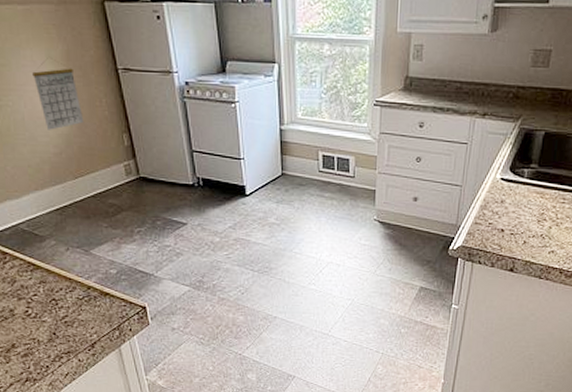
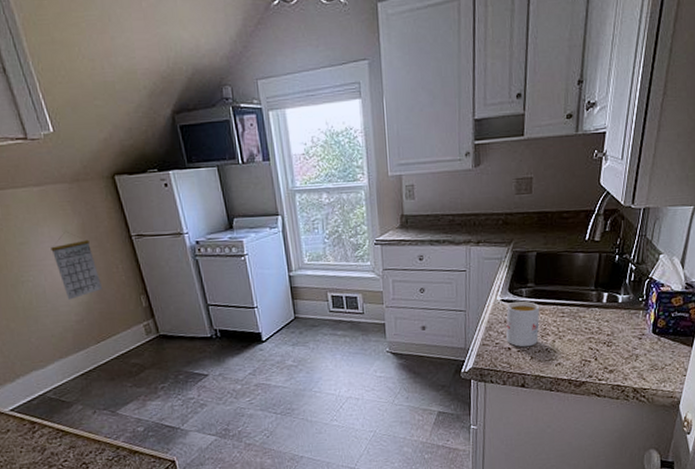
mug: none [501,181,541,231] -> present [506,300,540,347]

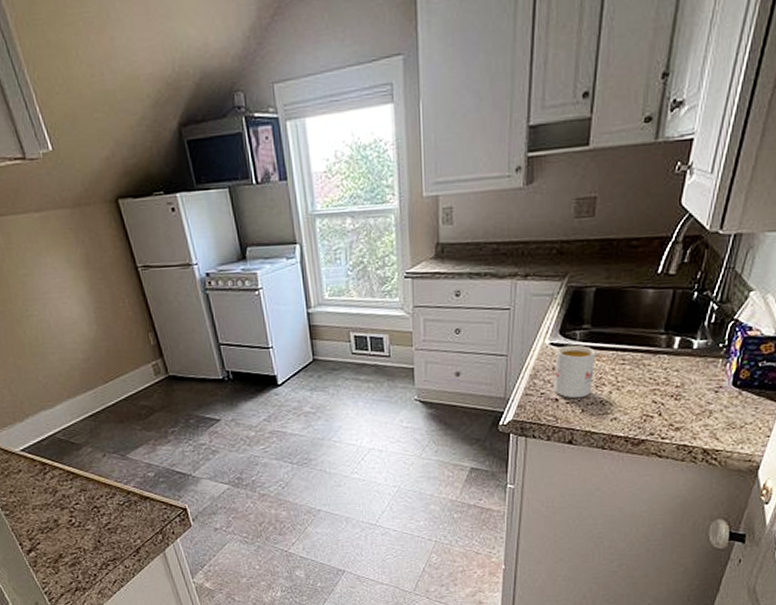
calendar: present [51,232,103,300] -> none [54,263,109,336]

